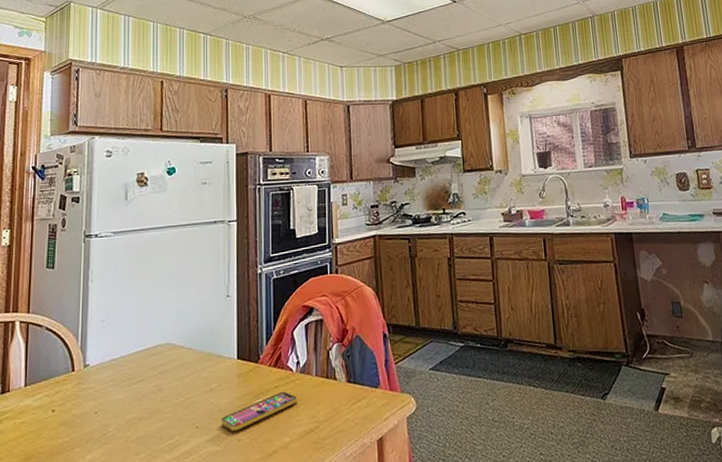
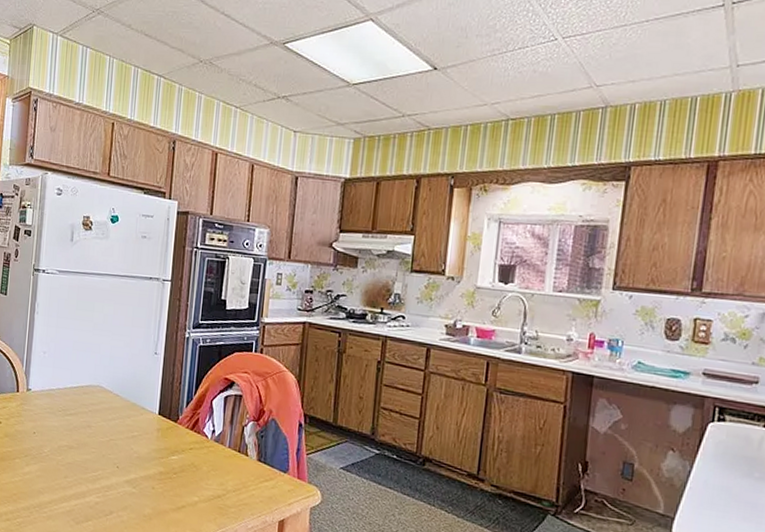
smartphone: present [220,391,297,431] -> none [138,454,209,479]

